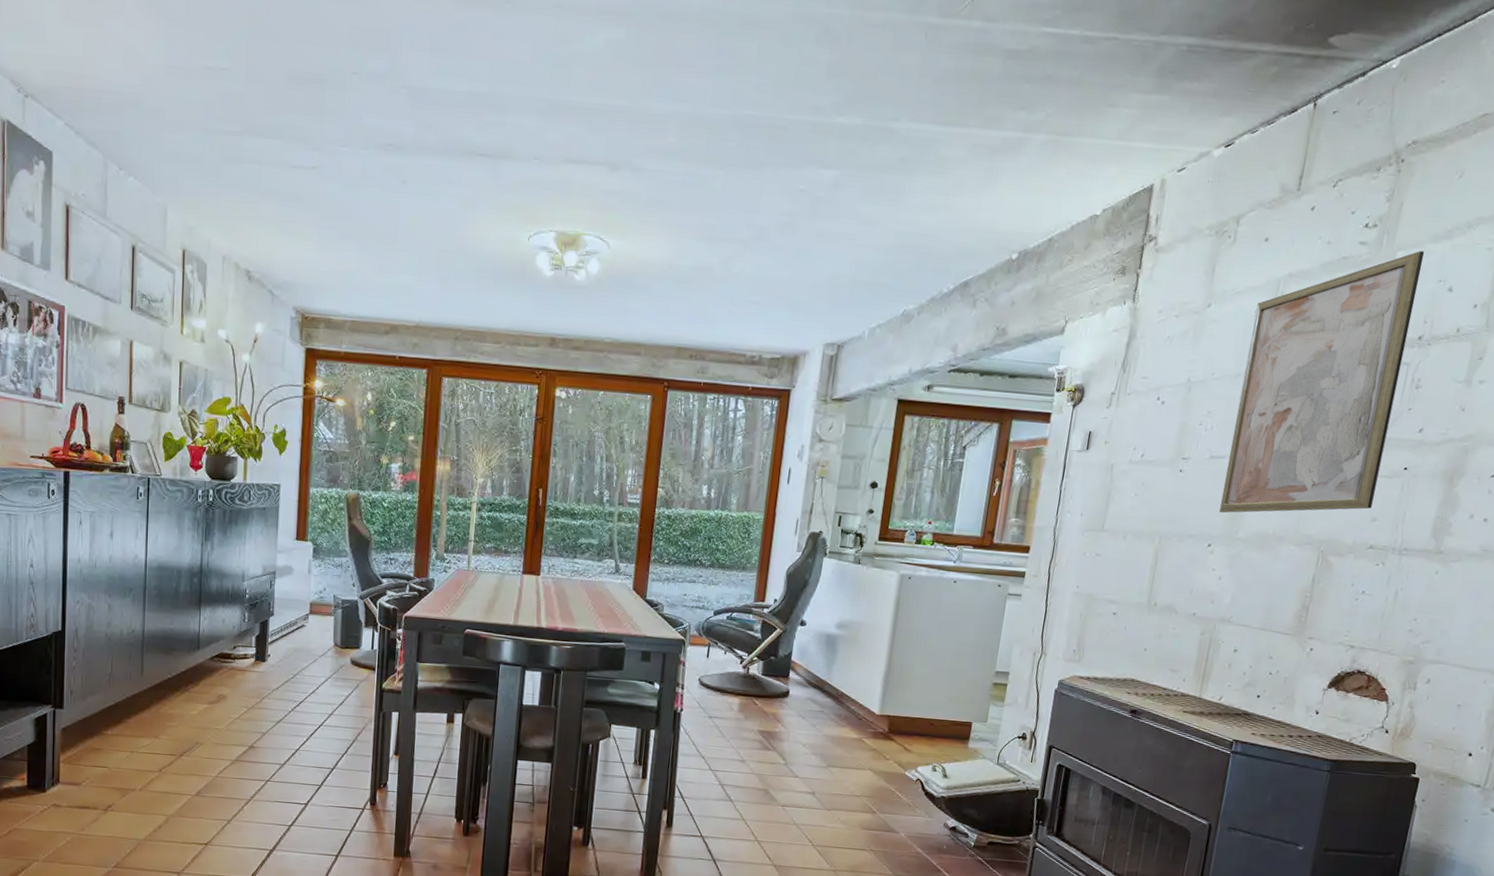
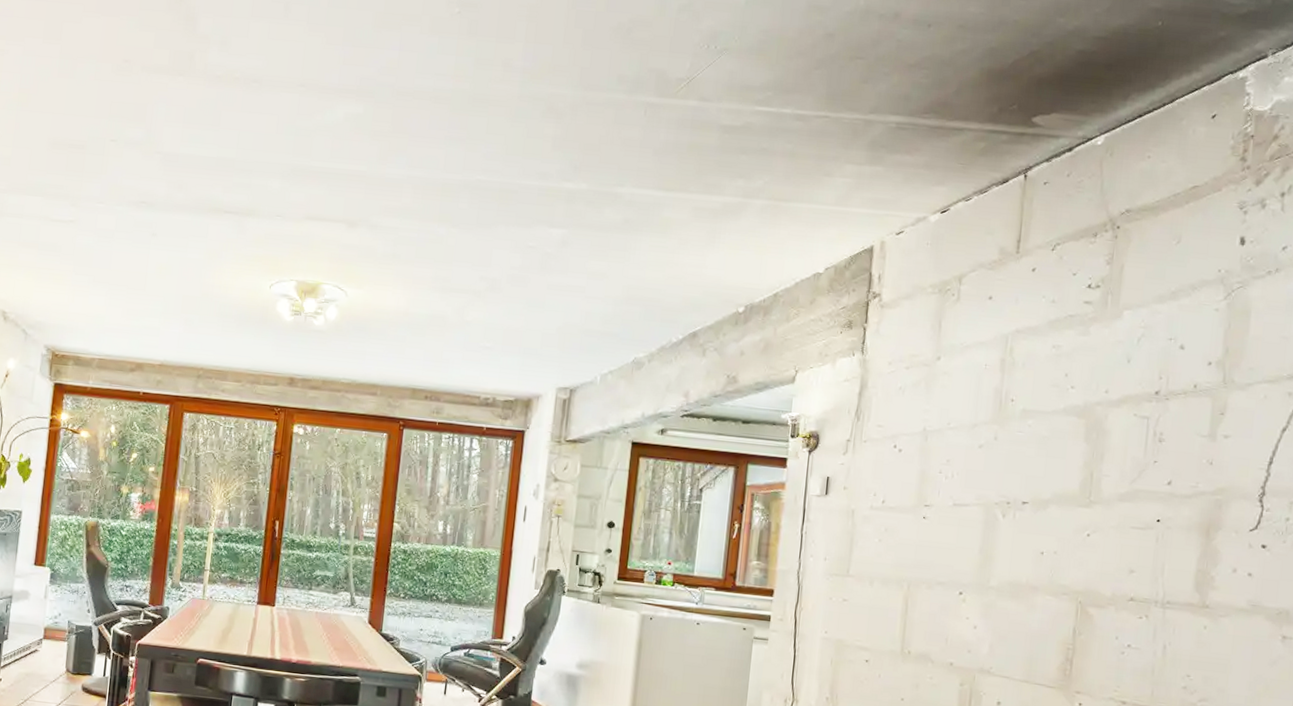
wall art: present [1219,251,1425,513] -> none [968,310,1152,561]

